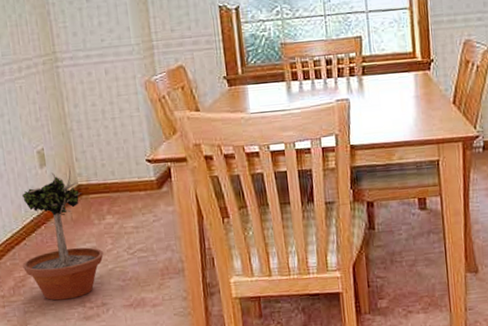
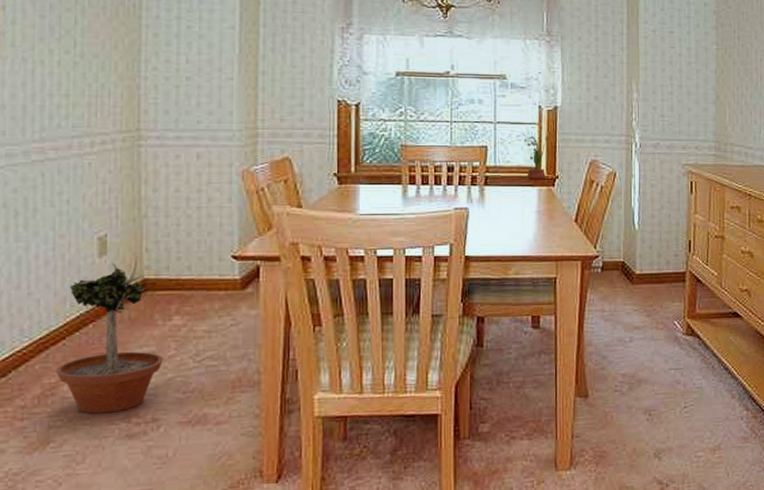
potted flower: none [396,21,421,66] -> present [524,136,546,180]

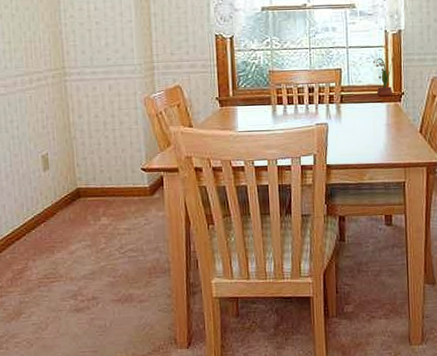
potted tree: present [55,256,163,414] -> none [20,170,97,293]

